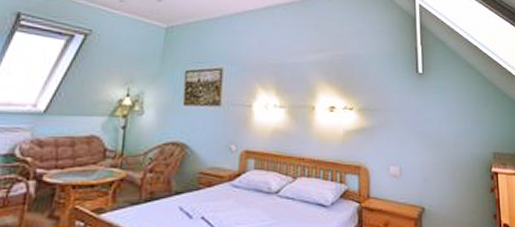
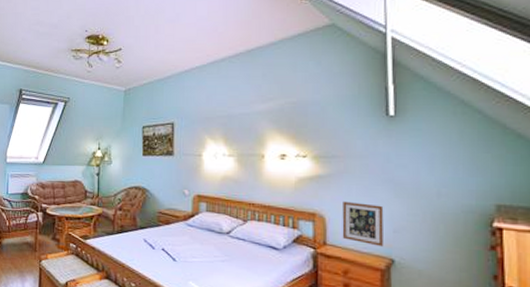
picture frame: none [383,152,417,196] -> present [342,201,384,247]

